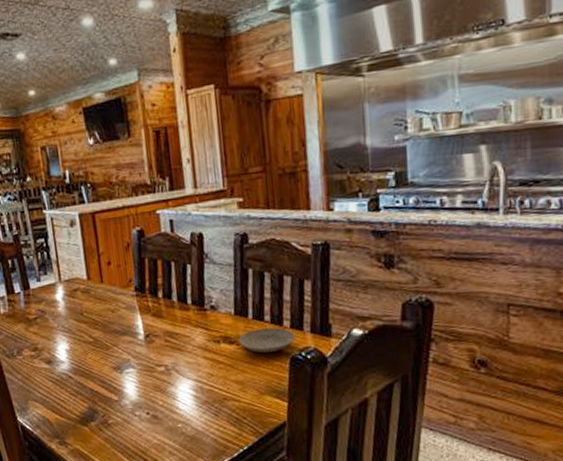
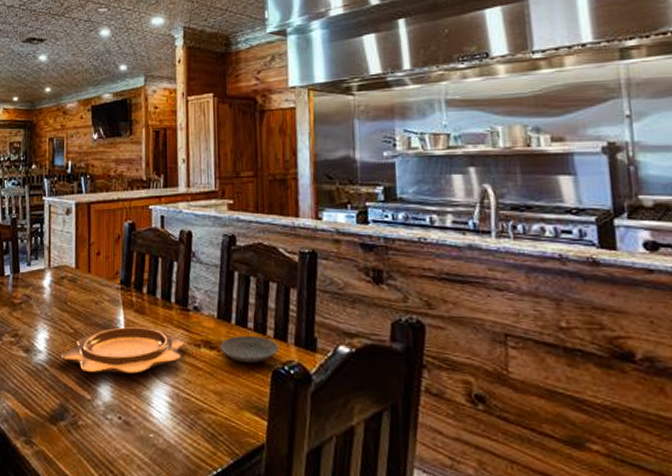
decorative bowl: none [83,329,206,377] -> present [60,327,186,375]

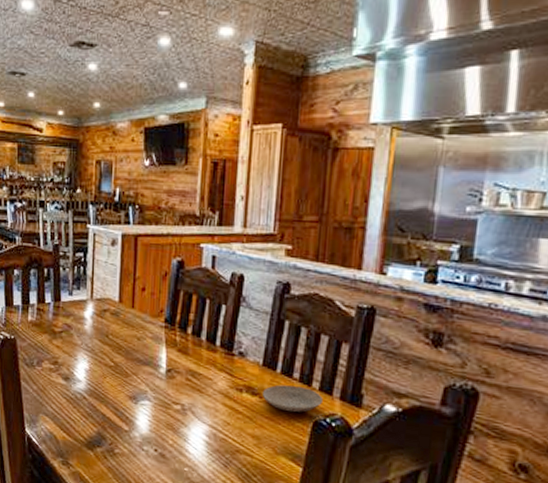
decorative bowl: present [60,327,186,375] -> none [100,365,228,411]

